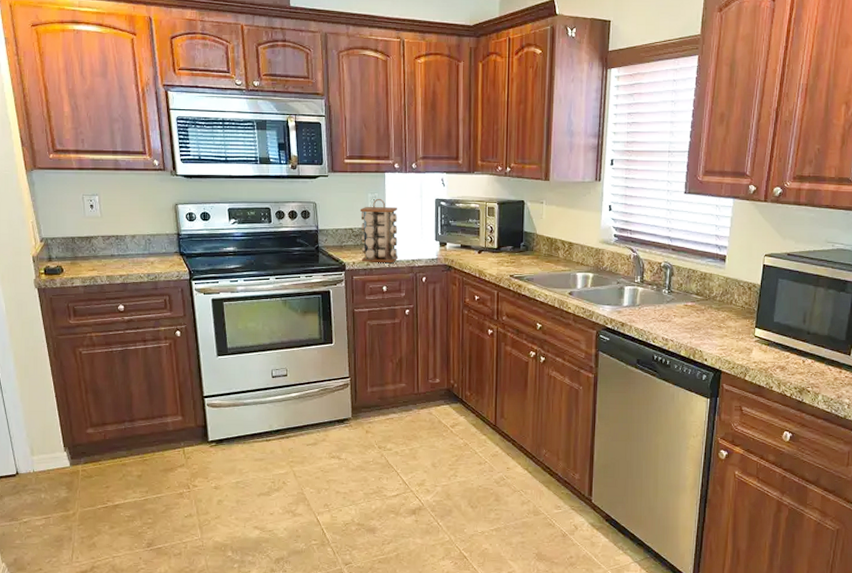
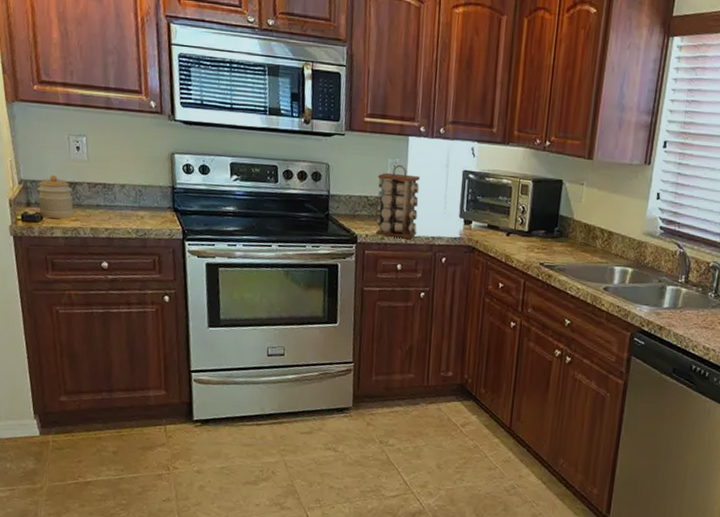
jar: none [57,232,92,271] -> present [37,175,75,219]

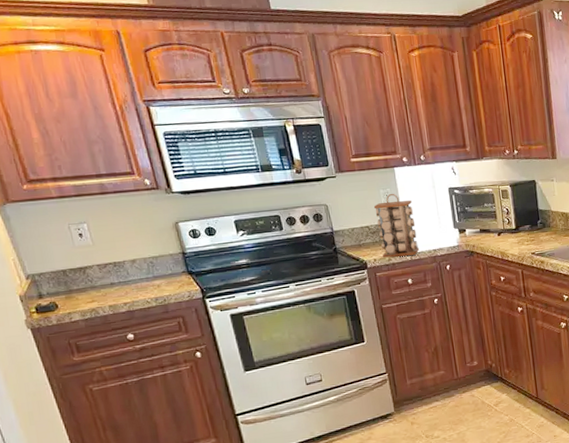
jar: present [37,175,75,219] -> none [46,264,90,306]

